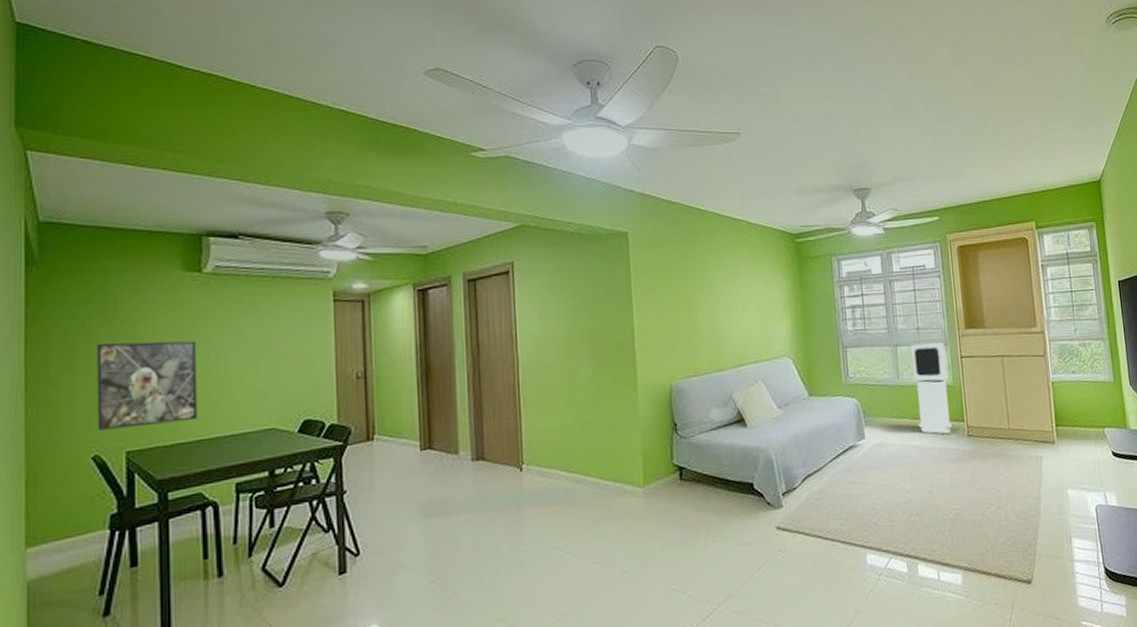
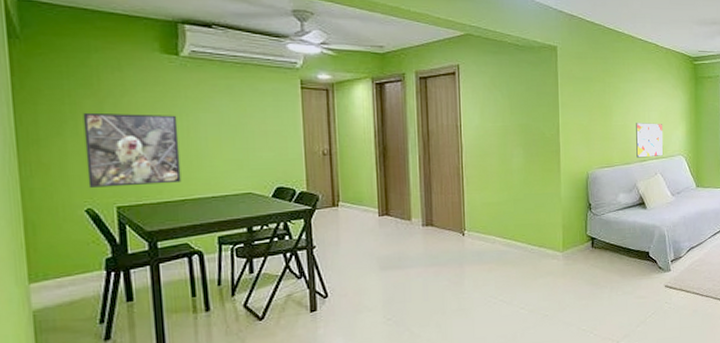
wall art: none [728,317,764,363] -> present [636,123,664,158]

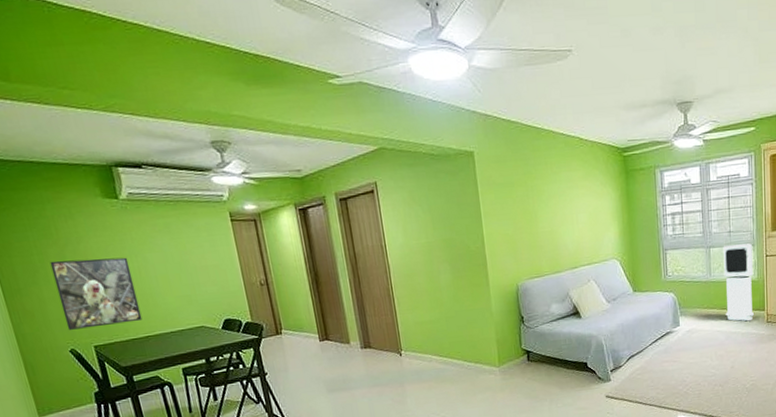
wall art: present [636,123,664,158] -> none [564,226,595,265]

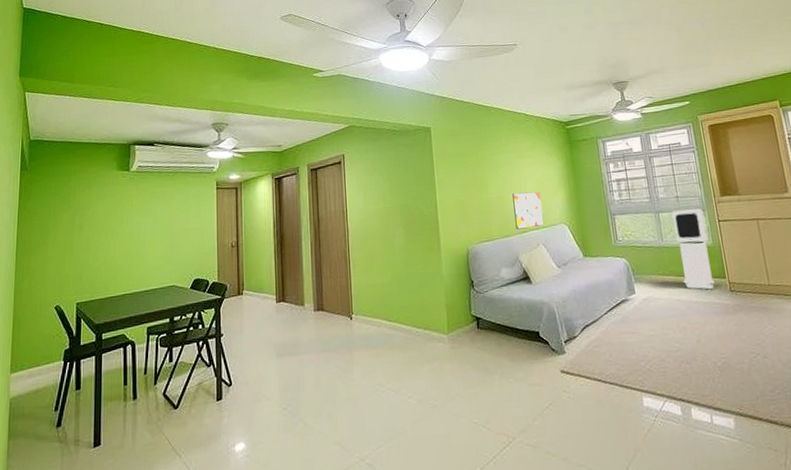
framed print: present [50,257,143,330] -> none [59,221,125,287]
wall art: none [564,226,595,265] -> present [512,192,544,230]

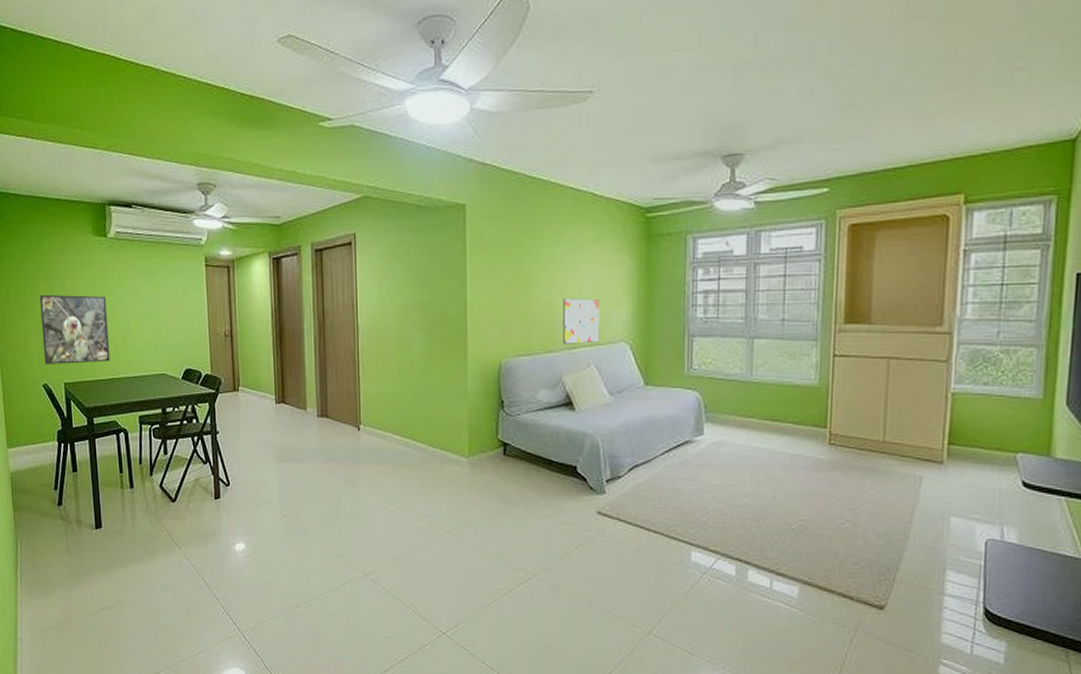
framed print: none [59,221,125,287] -> present [39,294,111,364]
air purifier: present [672,208,715,290] -> none [769,337,814,440]

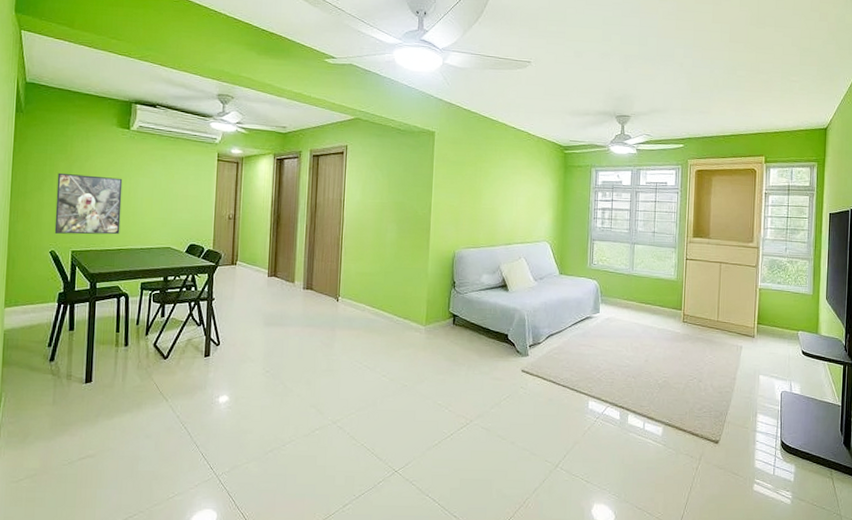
wall art: present [563,298,600,344] -> none [502,207,529,242]

